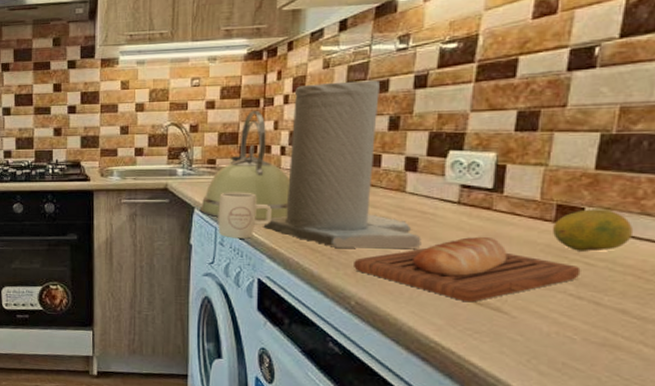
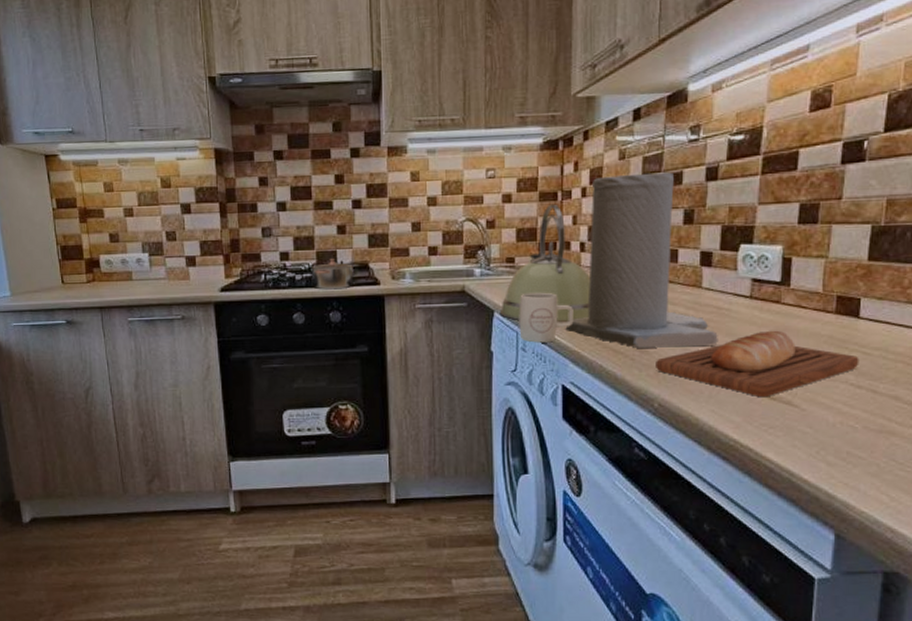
cooking pot: none [30,156,67,184] -> present [311,258,354,290]
fruit: present [552,209,633,252] -> none [833,299,901,341]

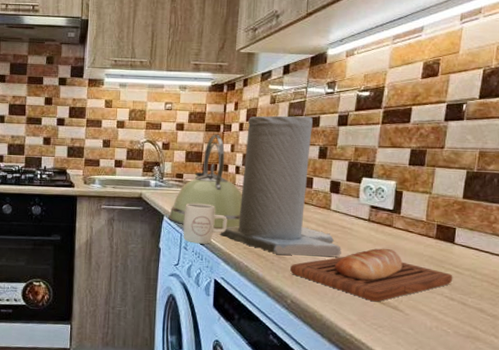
cooking pot: present [311,258,354,290] -> none [20,163,54,189]

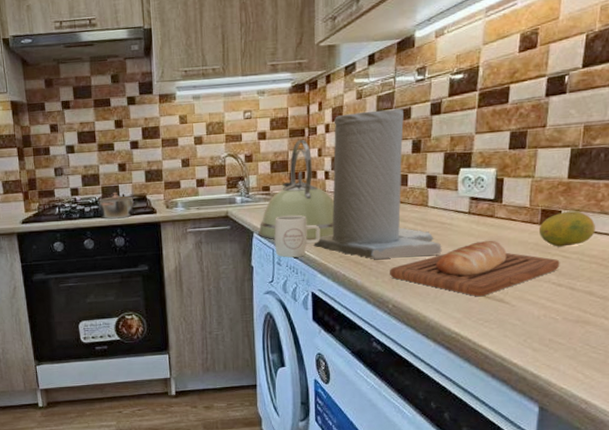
cooking pot: none [20,163,54,189] -> present [97,191,134,219]
fruit: none [433,229,487,263] -> present [538,211,595,247]

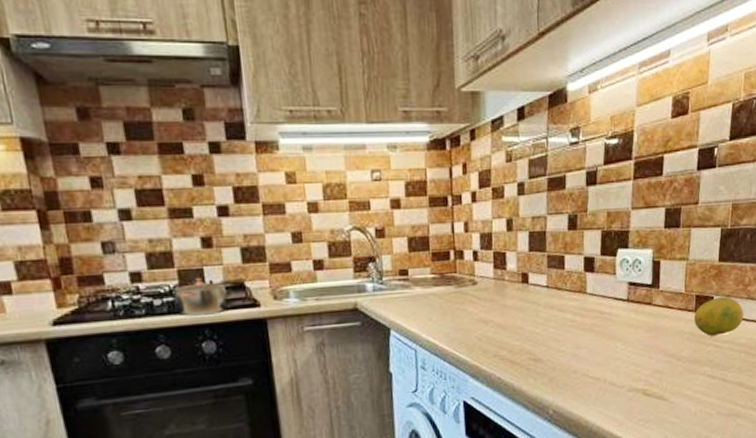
kettle: present [259,139,334,241] -> none [397,209,486,338]
mug: present [274,214,320,258] -> none [415,305,471,361]
paper towel: present [313,108,442,259] -> none [463,176,602,357]
bread loaf: present [390,240,560,297] -> none [549,330,714,395]

